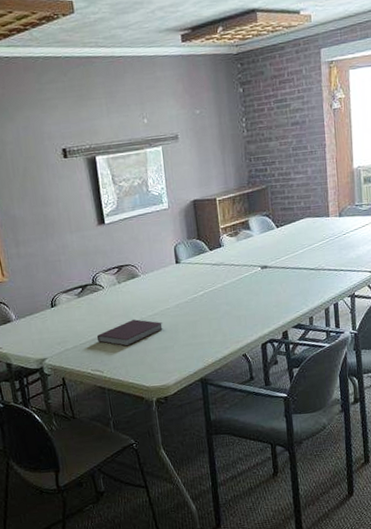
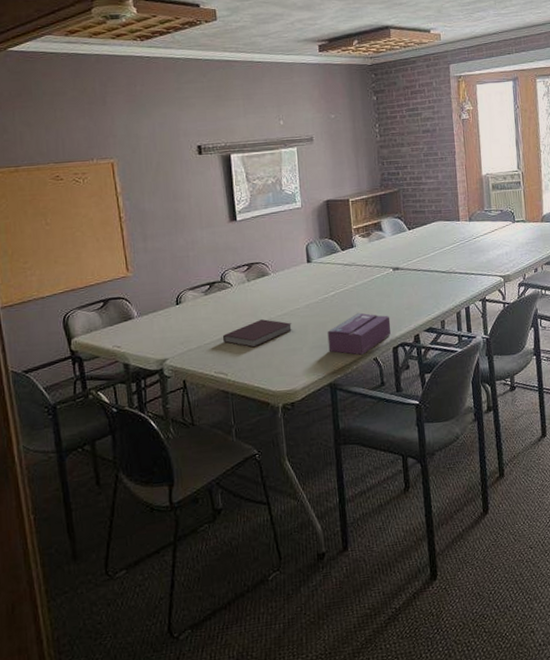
tissue box: none [197,311,260,352] -> present [327,312,391,355]

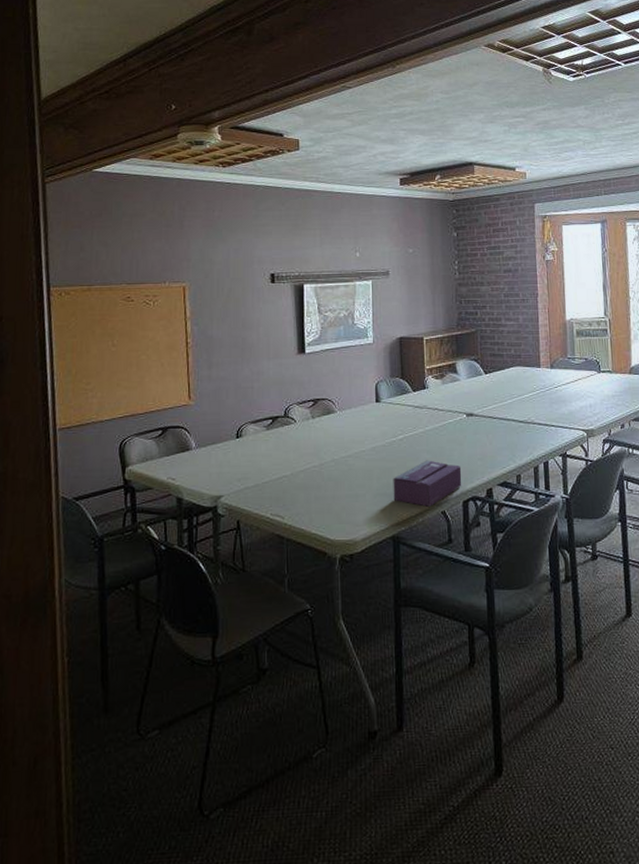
notebook: present [223,319,292,348] -> none [283,460,355,490]

